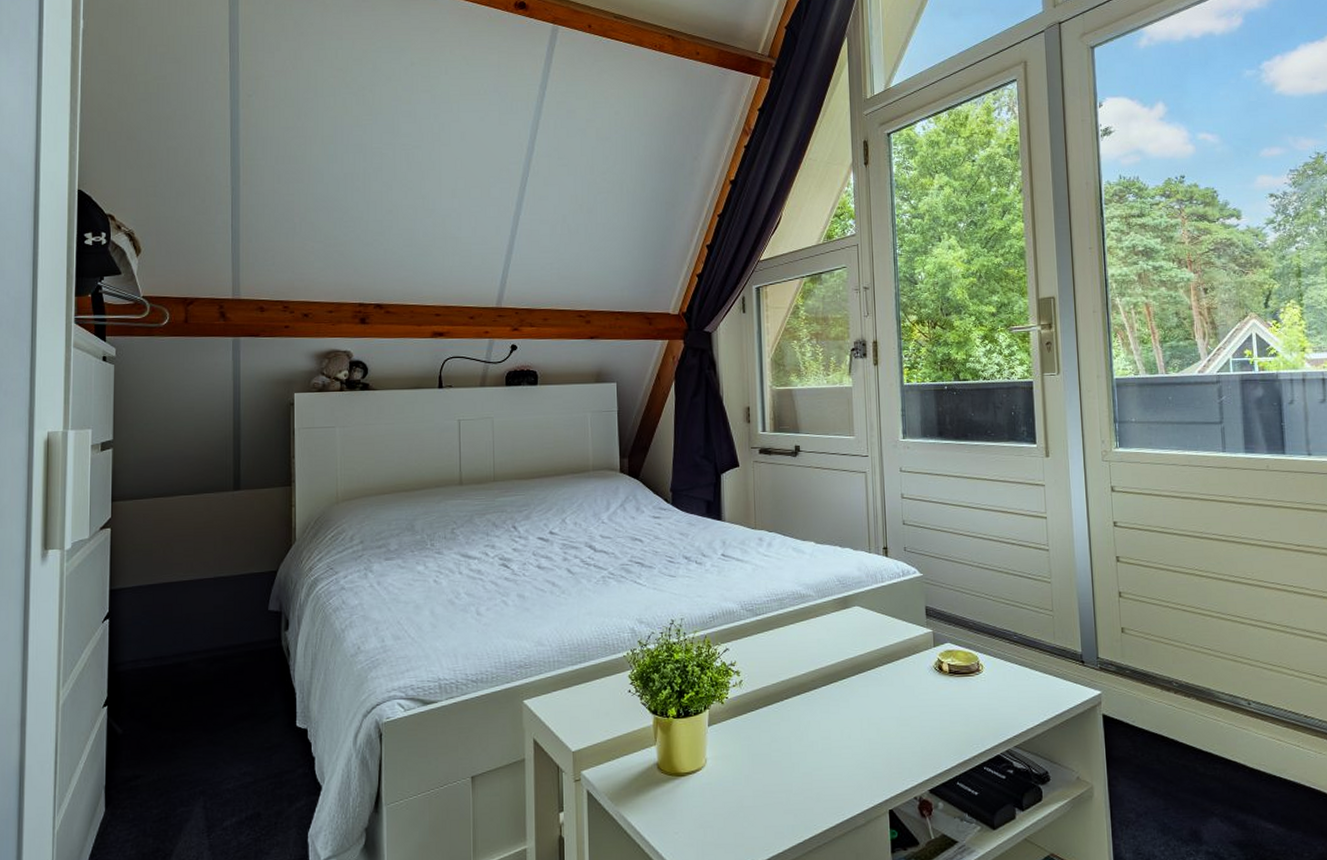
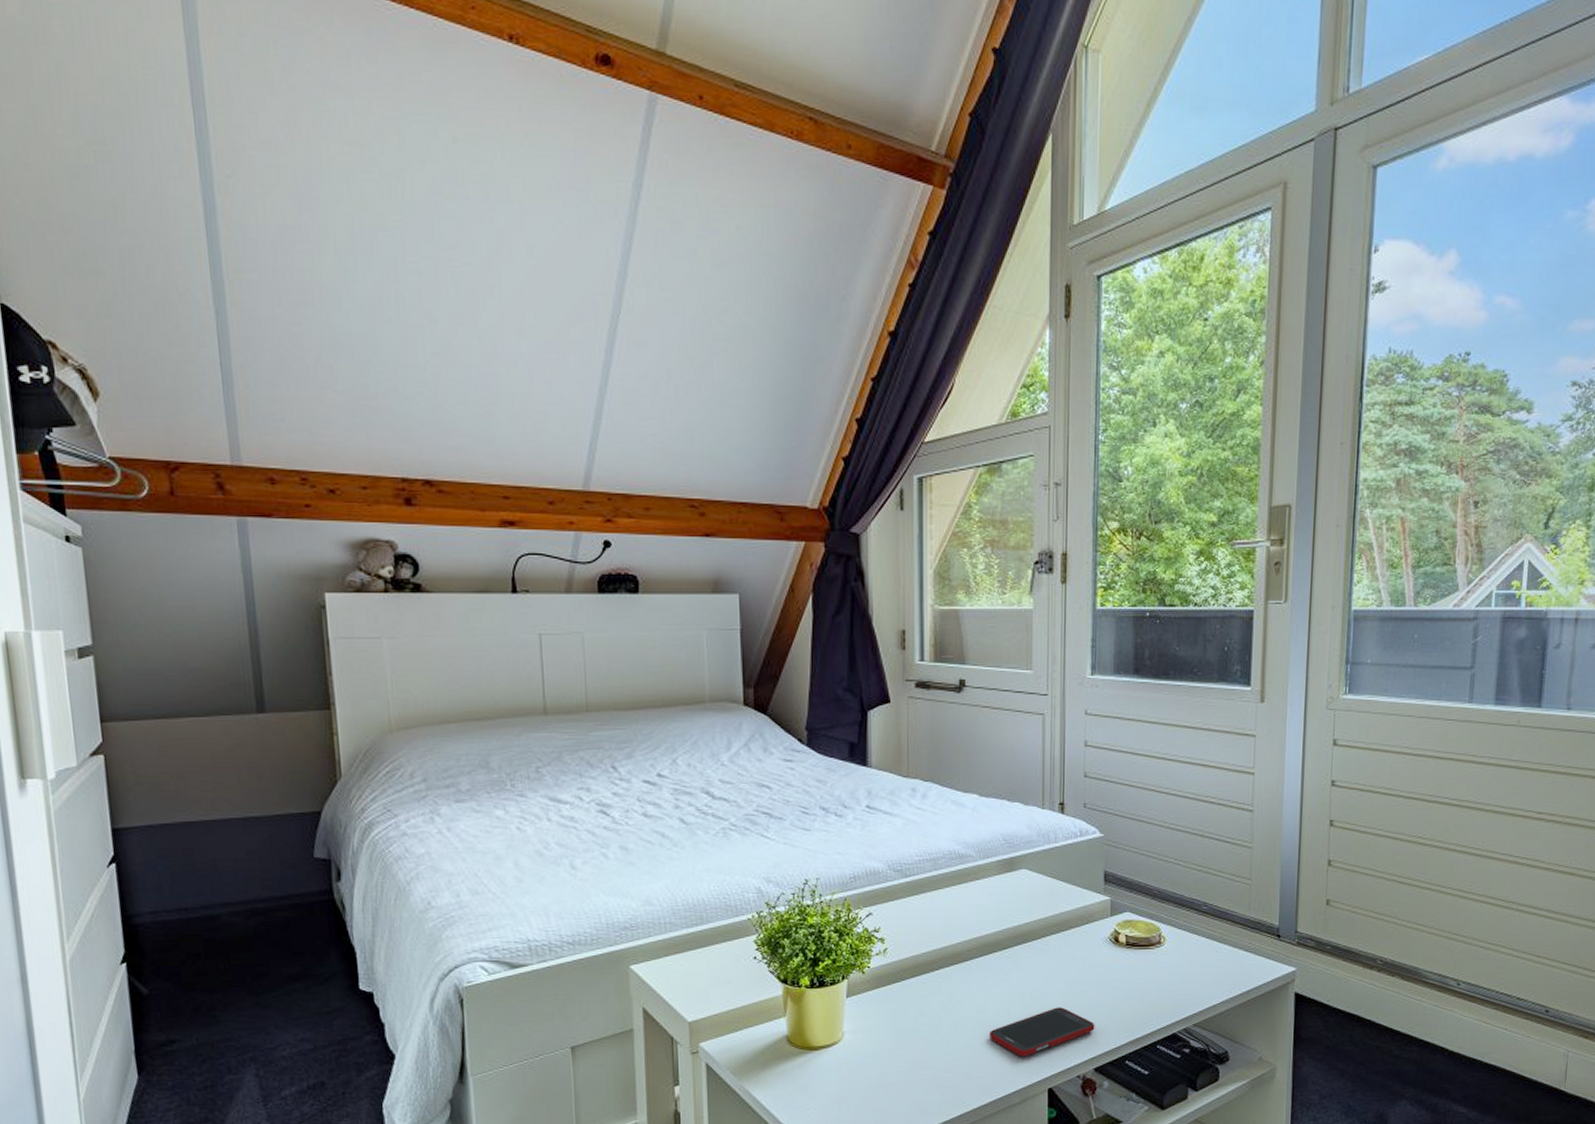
cell phone: none [834,732,927,780] -> present [989,1007,1095,1057]

